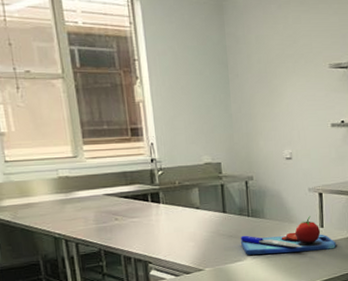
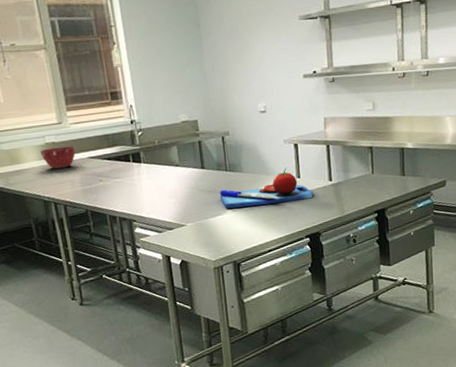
mixing bowl: none [52,181,91,204] -> present [40,145,76,169]

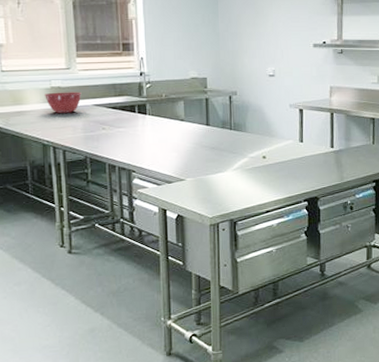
chopping board: present [219,167,314,209] -> none [222,131,315,167]

